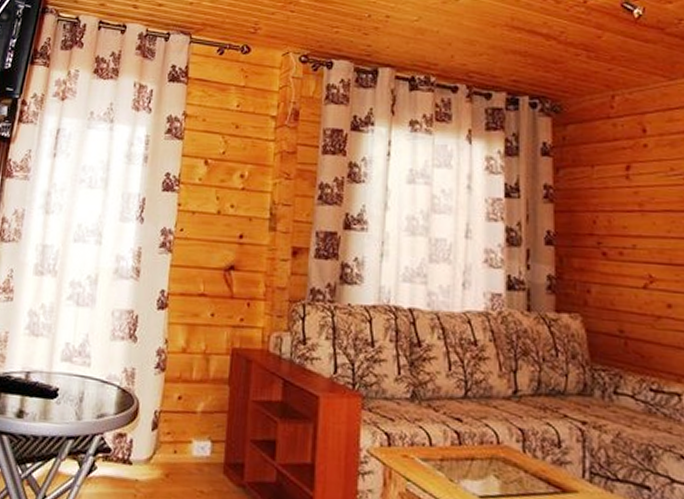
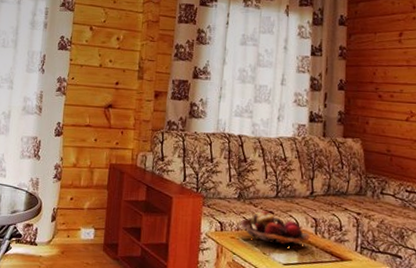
fruit basket: none [416,417,515,474] -> present [241,211,310,249]

